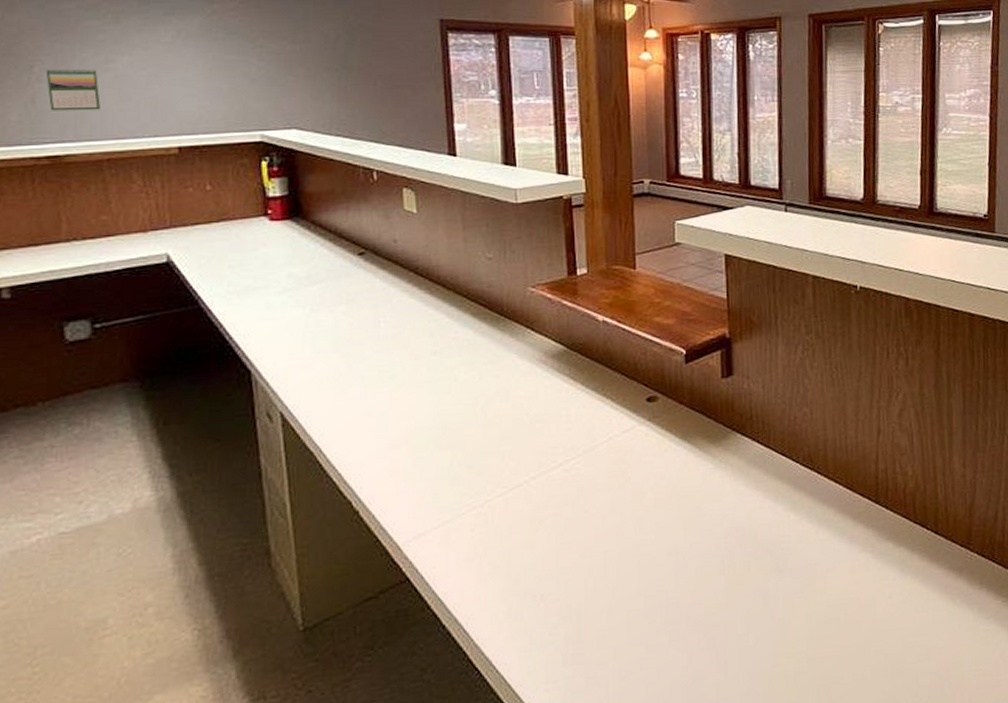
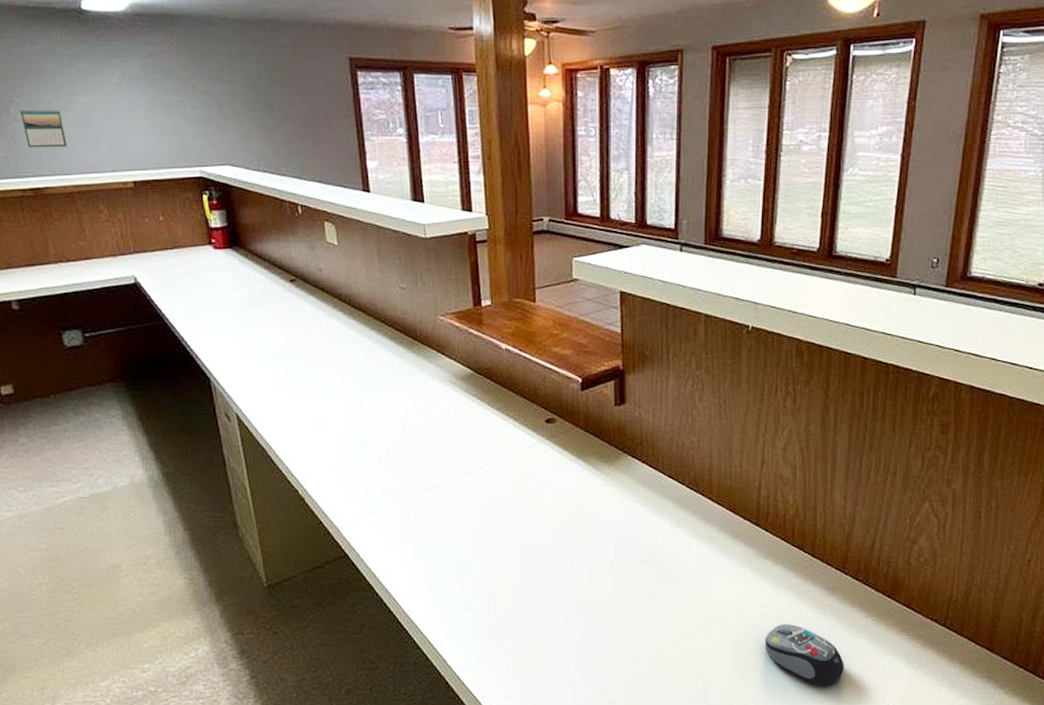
computer mouse: none [892,615,978,688] -> present [764,624,844,687]

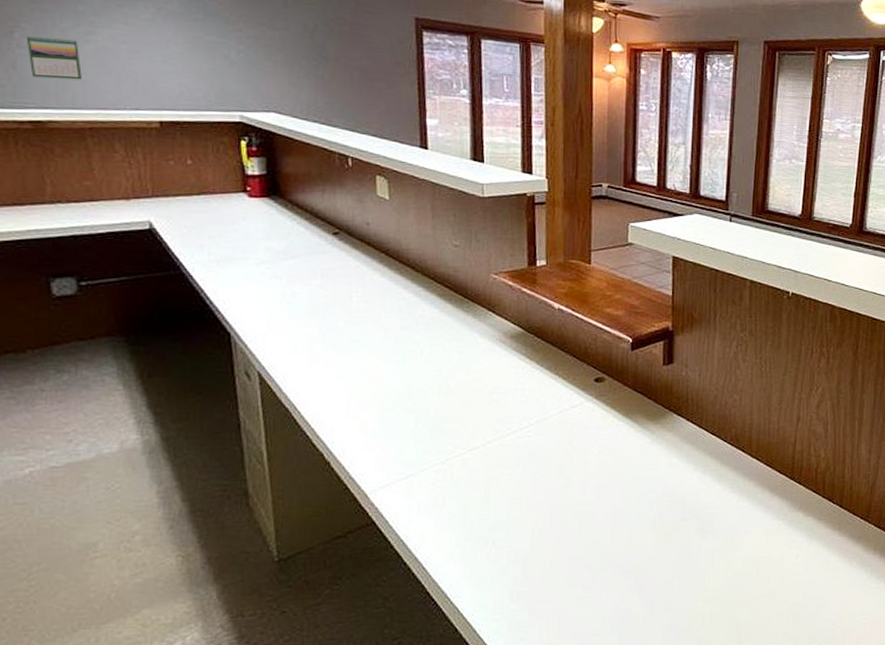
computer mouse: present [764,624,844,687] -> none [795,573,867,633]

